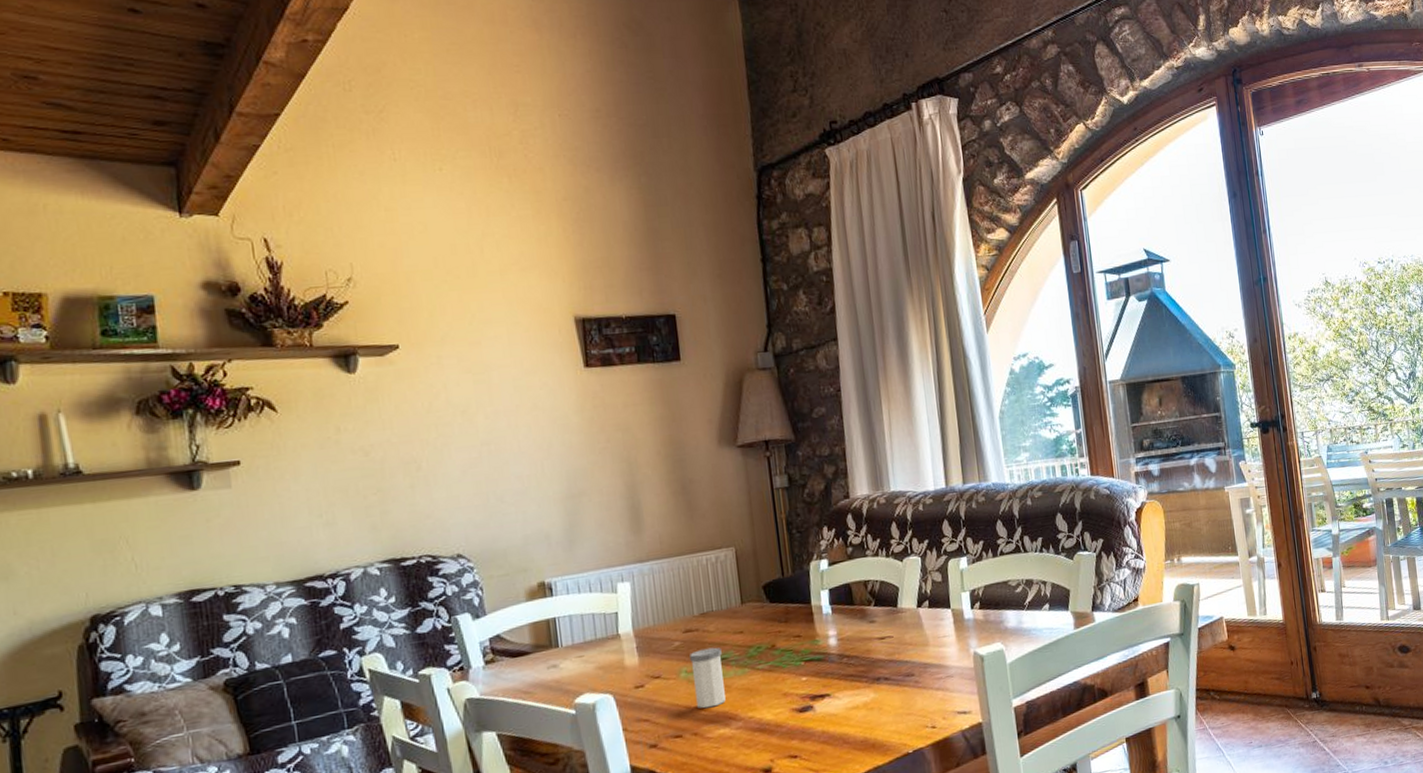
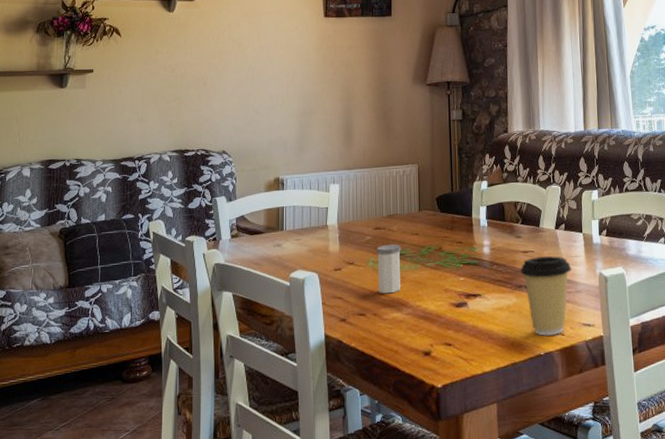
coffee cup: none [877,638,941,732] -> present [520,256,572,336]

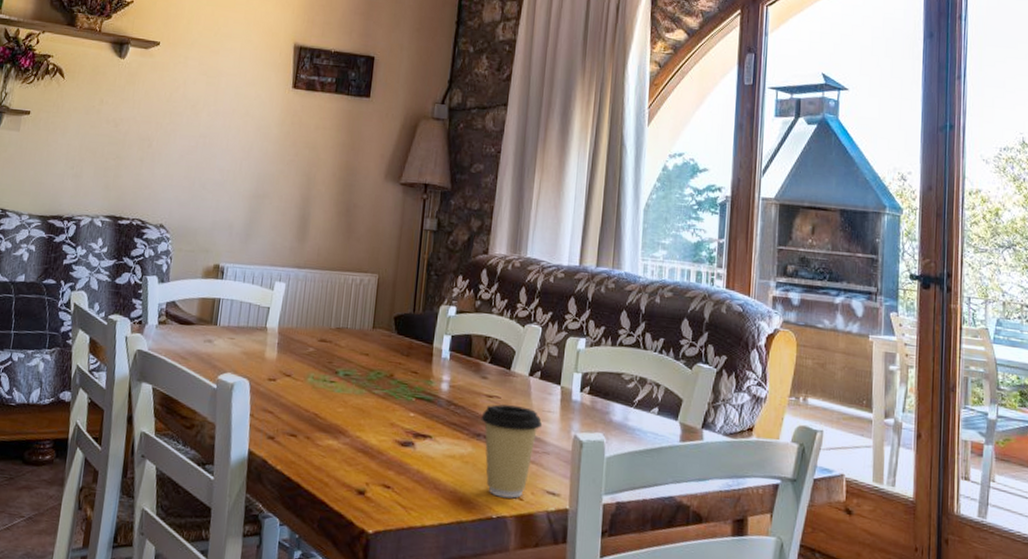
salt shaker: present [377,244,401,294] -> none [315,360,347,418]

